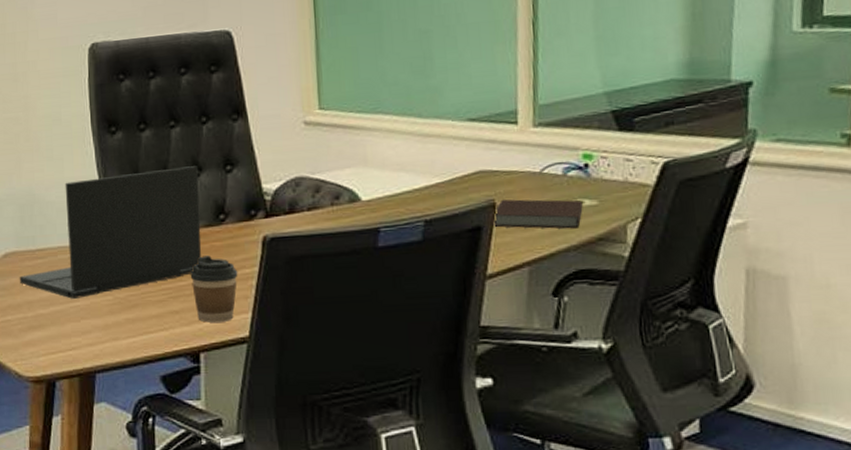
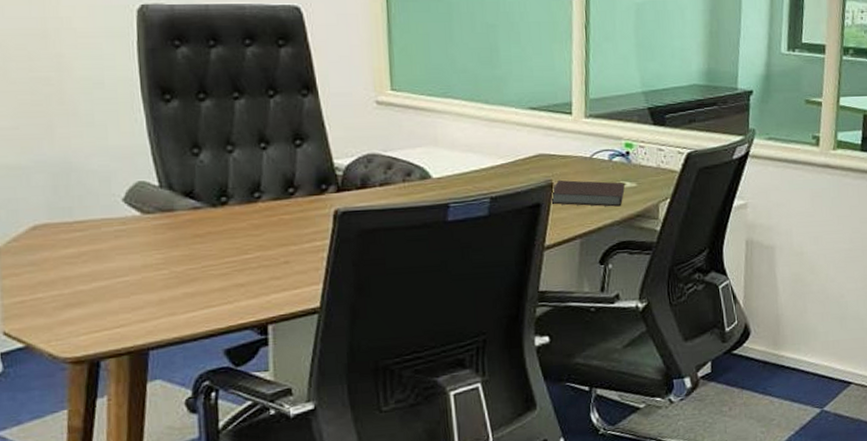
laptop: present [19,166,202,299] -> none [52,139,269,274]
coffee cup: present [190,255,238,323] -> none [256,228,309,295]

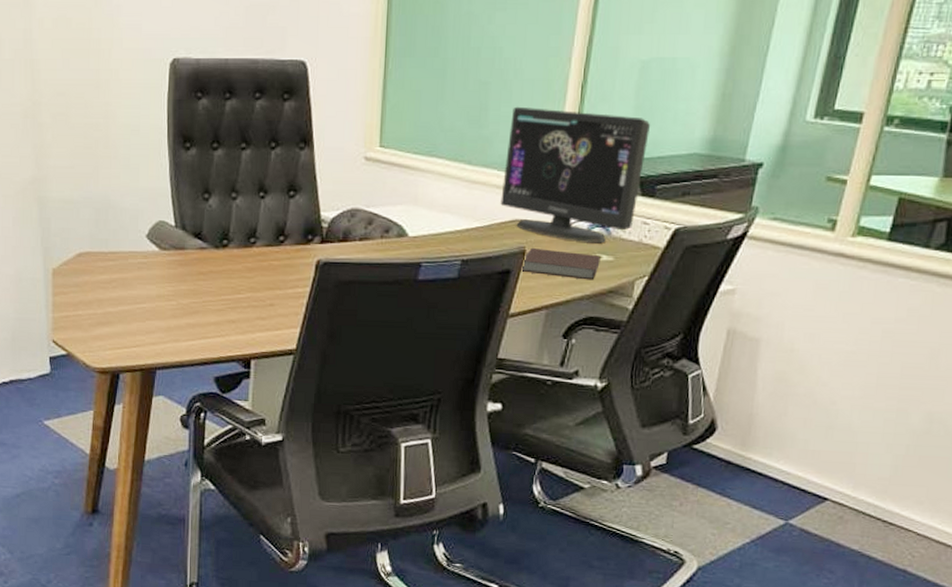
computer monitor: none [522,47,653,171] -> present [500,106,651,242]

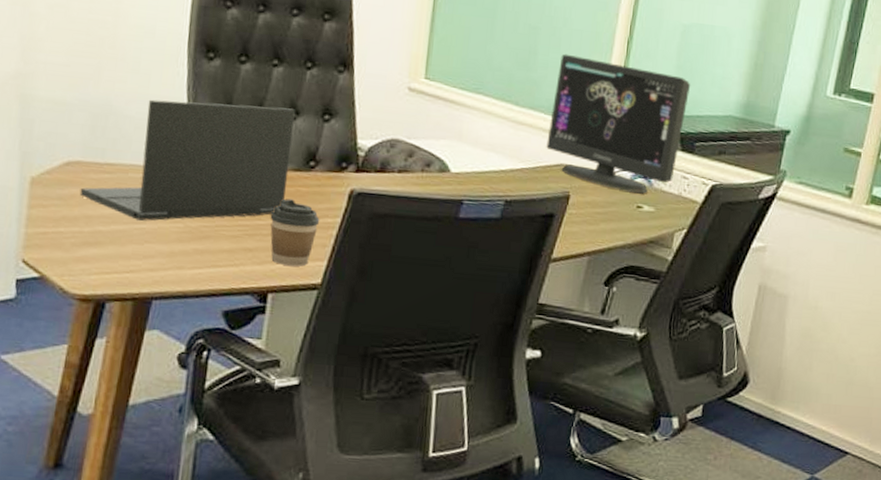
laptop: none [91,188,263,301] -> present [79,99,295,221]
coffee cup: none [248,273,292,334] -> present [270,198,320,267]
notebook: present [520,247,600,280] -> none [564,193,642,230]

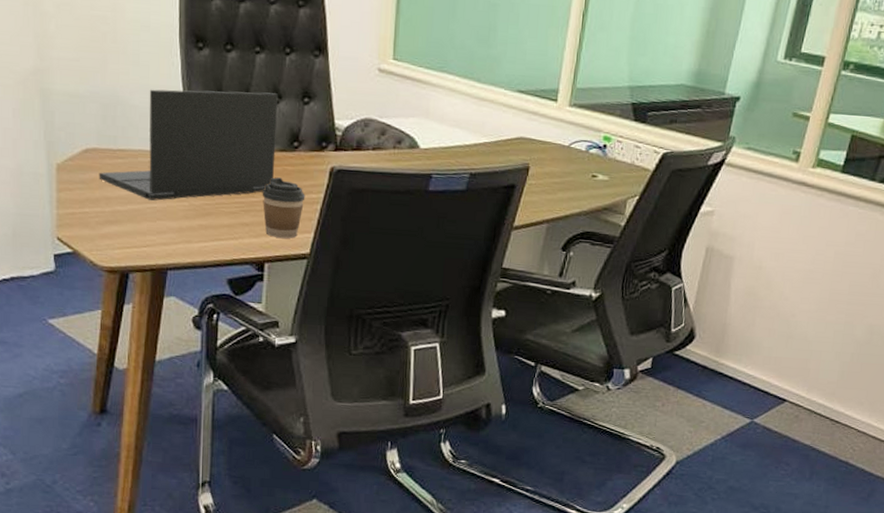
computer monitor: present [546,53,691,193] -> none [507,29,644,163]

